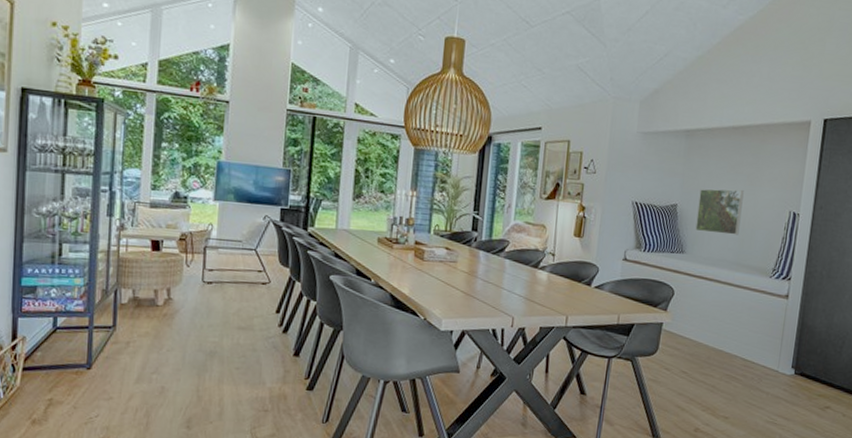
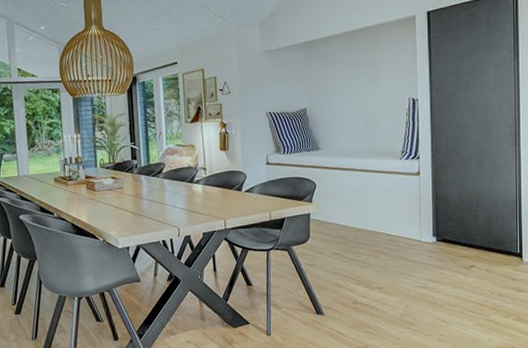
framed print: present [695,188,744,235] -> none [325,87,366,129]

